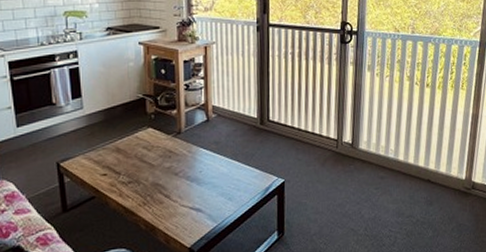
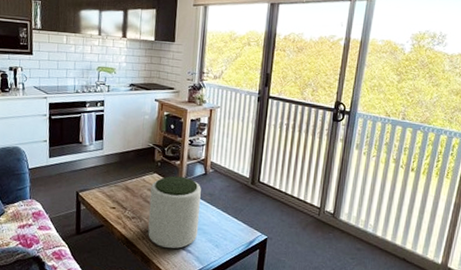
plant pot: none [146,127,207,211] -> present [148,175,201,249]

